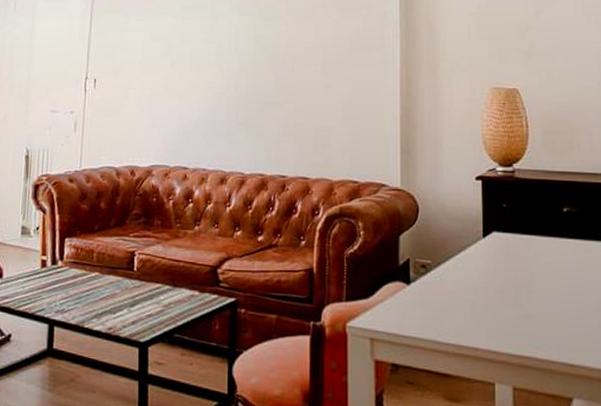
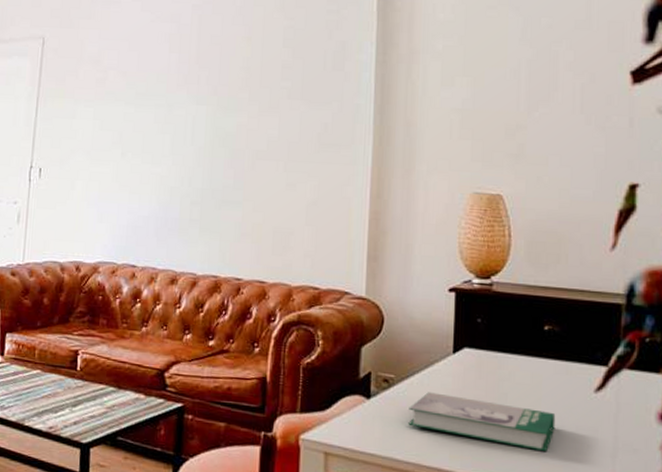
book: none [446,275,579,327] -> present [408,392,556,452]

